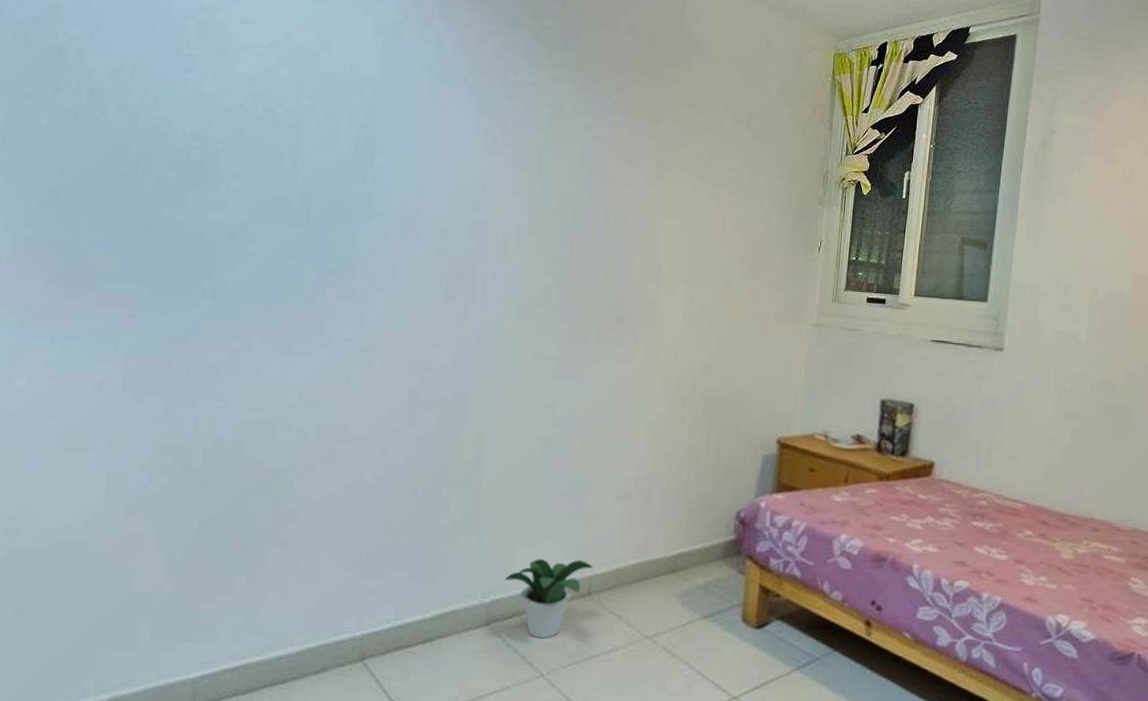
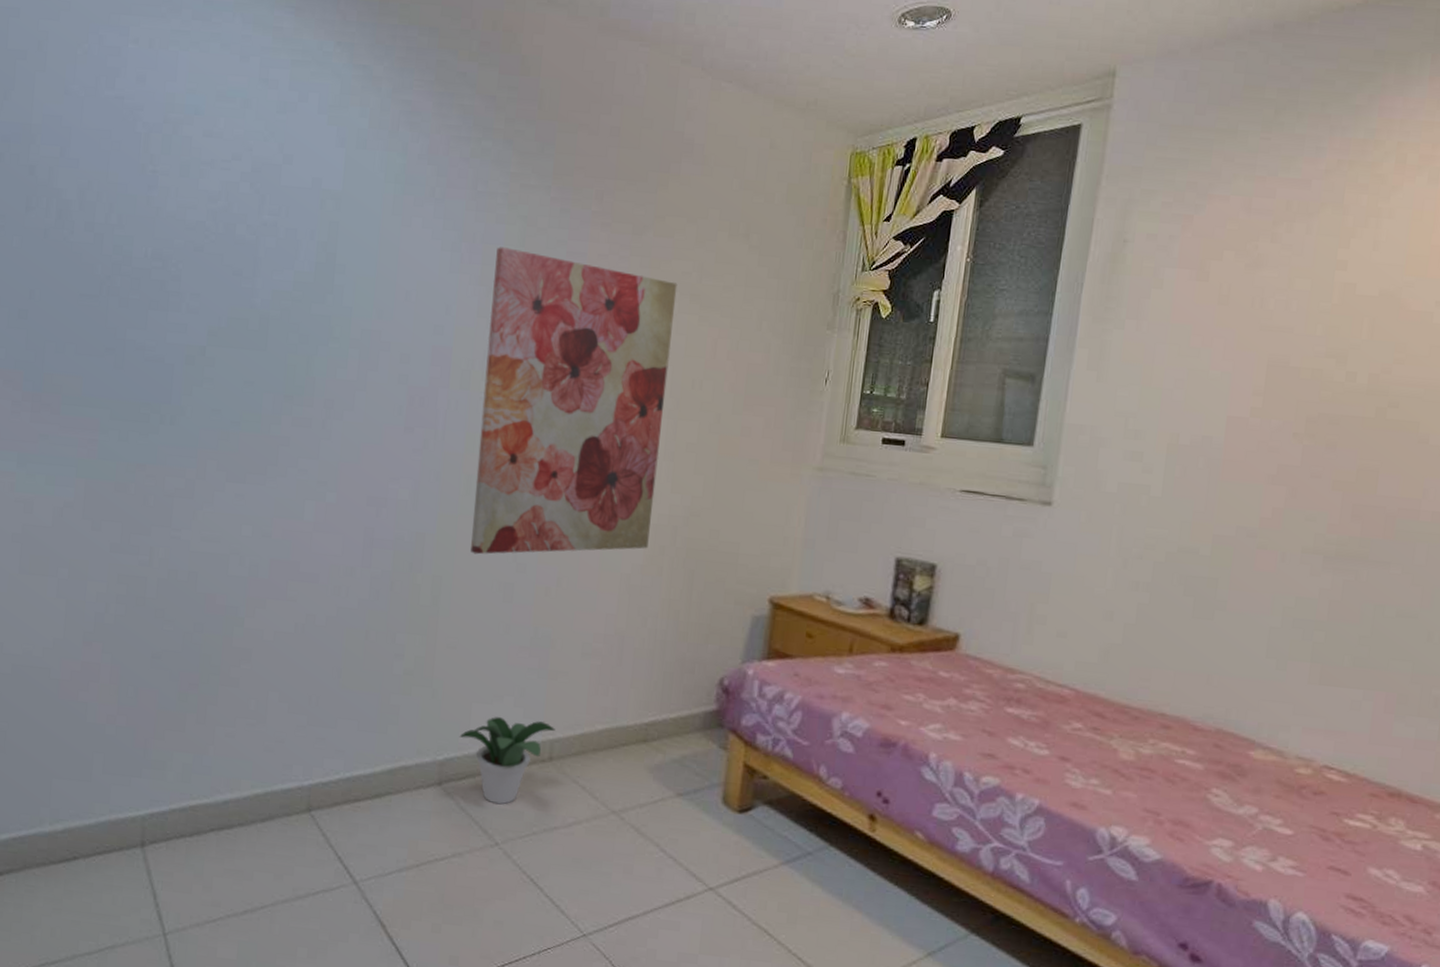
wall art: none [511,131,691,412] -> present [471,247,678,555]

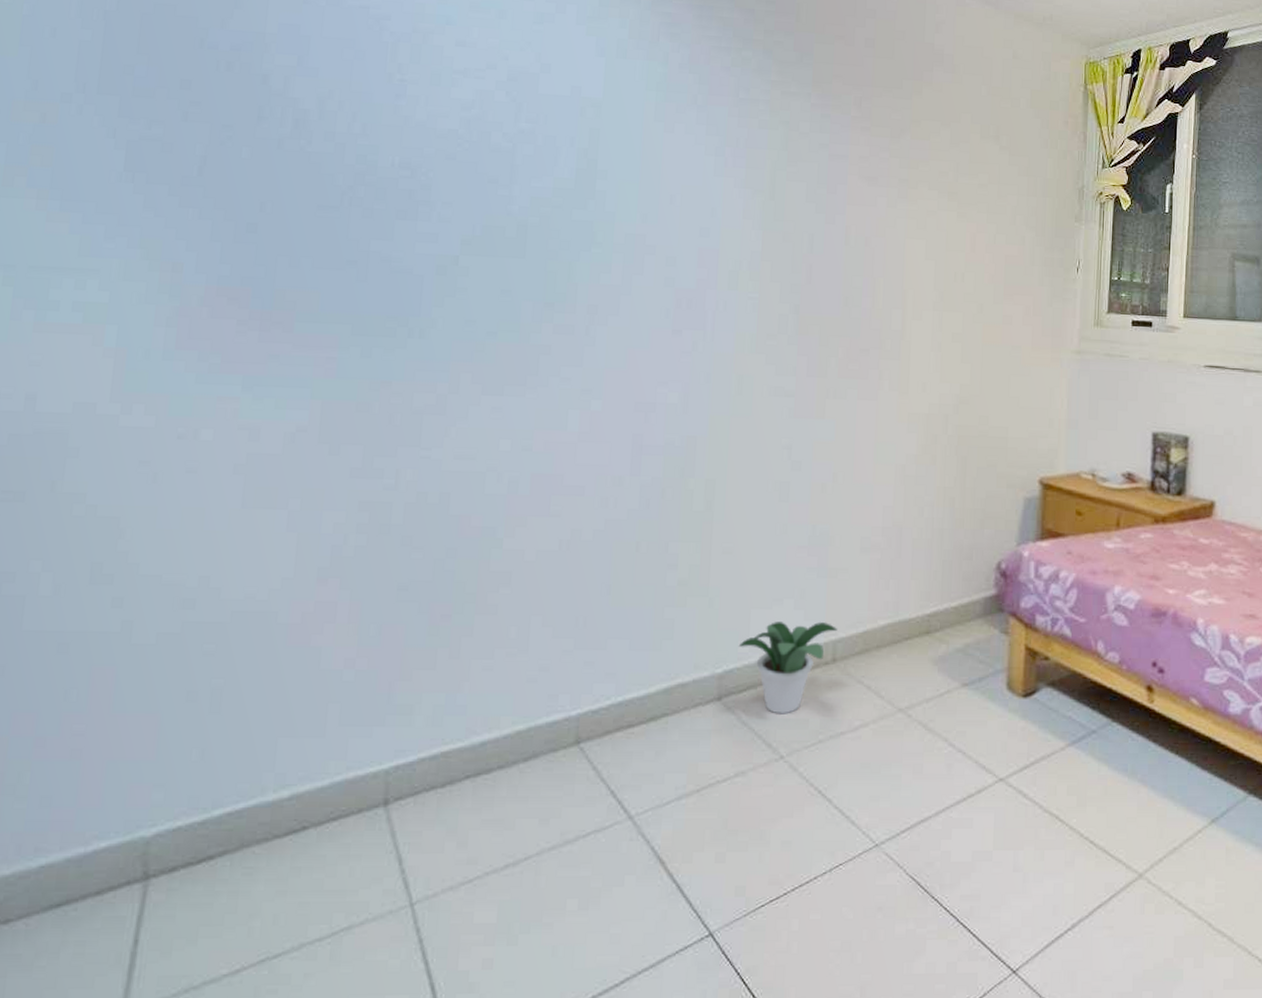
wall art: present [471,247,678,555] -> none [744,151,936,455]

